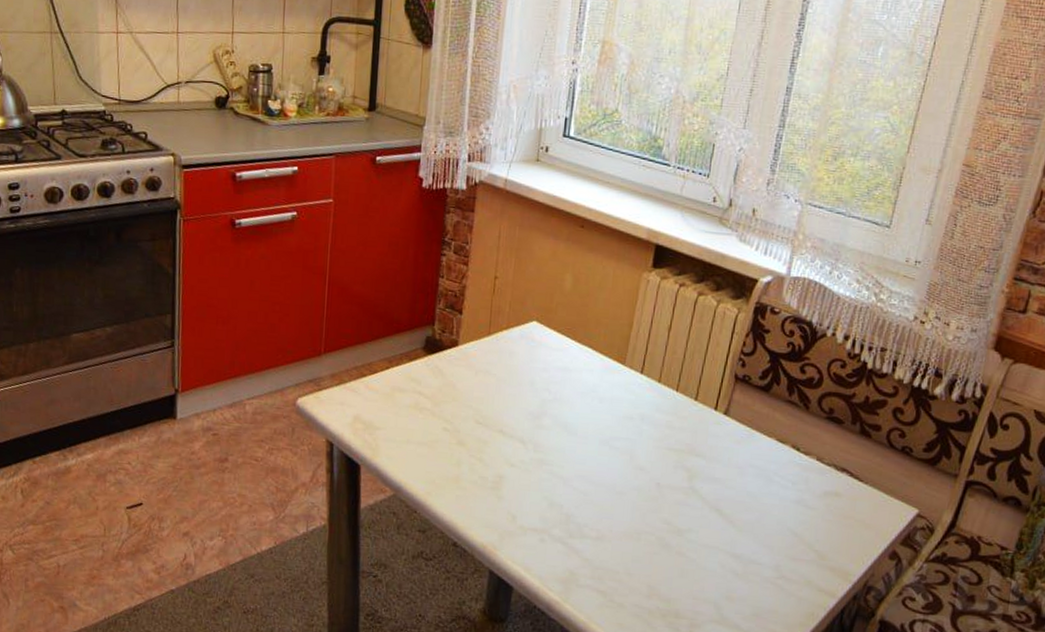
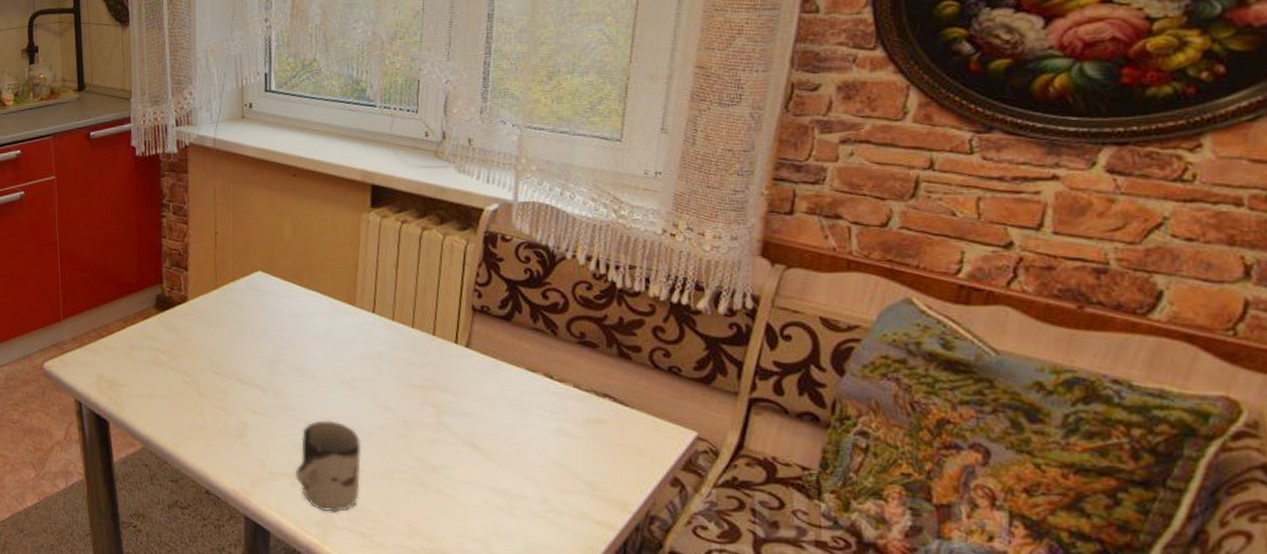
cup: none [544,477,614,571] -> present [294,420,362,513]

